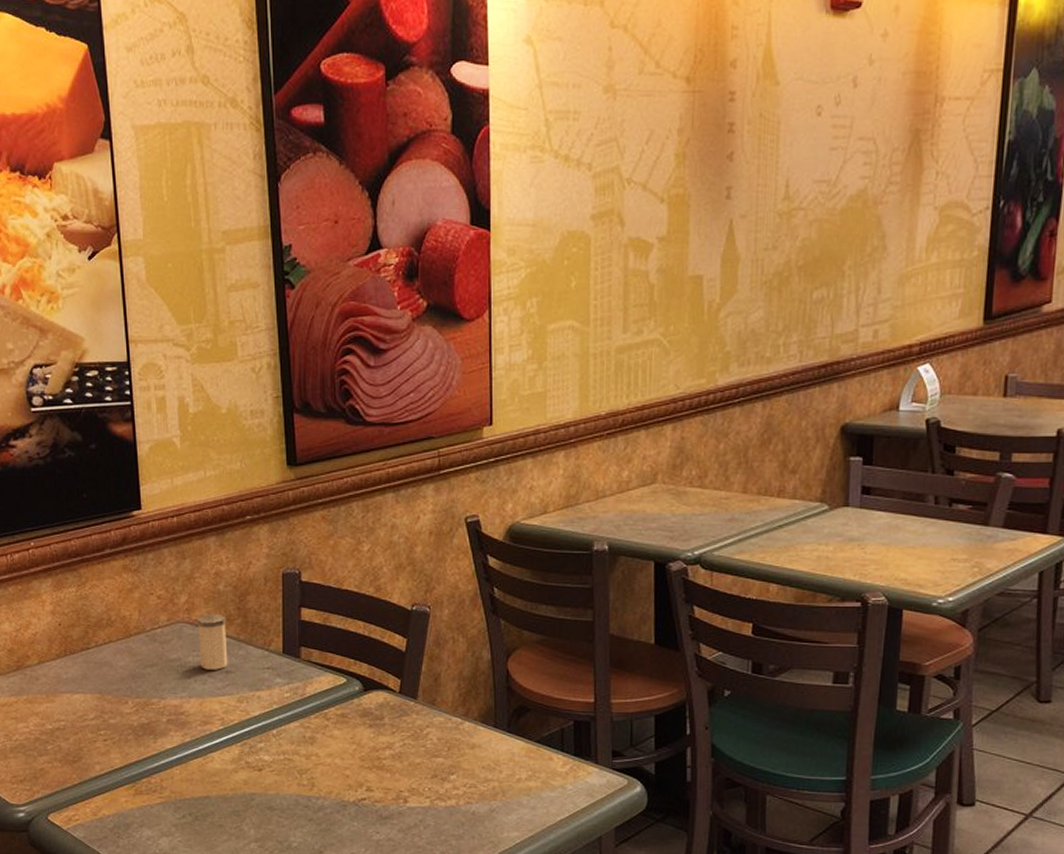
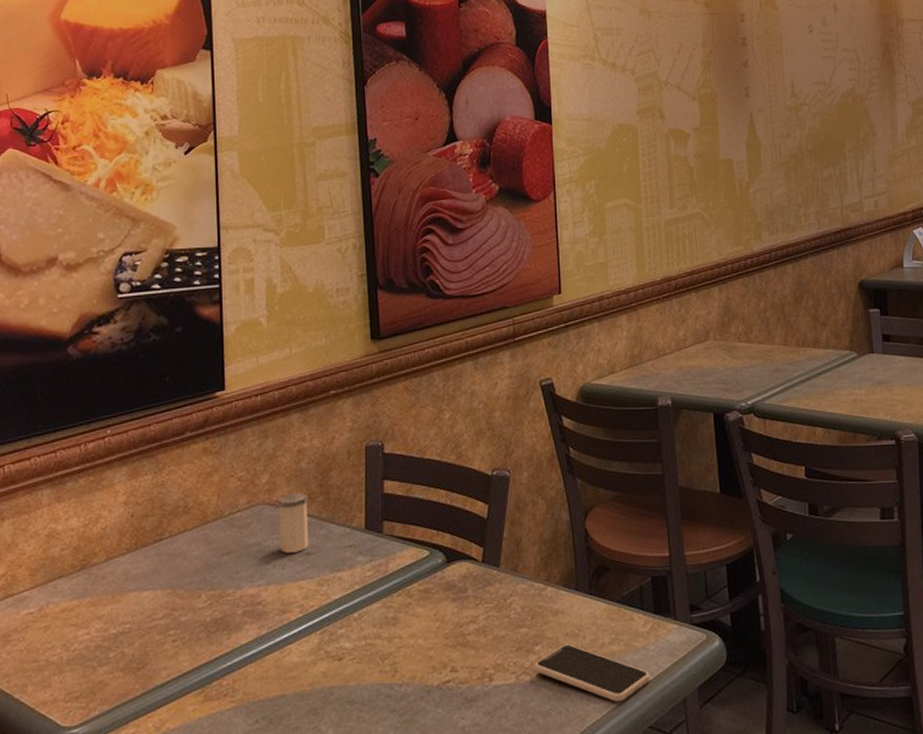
smartphone: none [448,776,567,833] -> present [534,644,651,702]

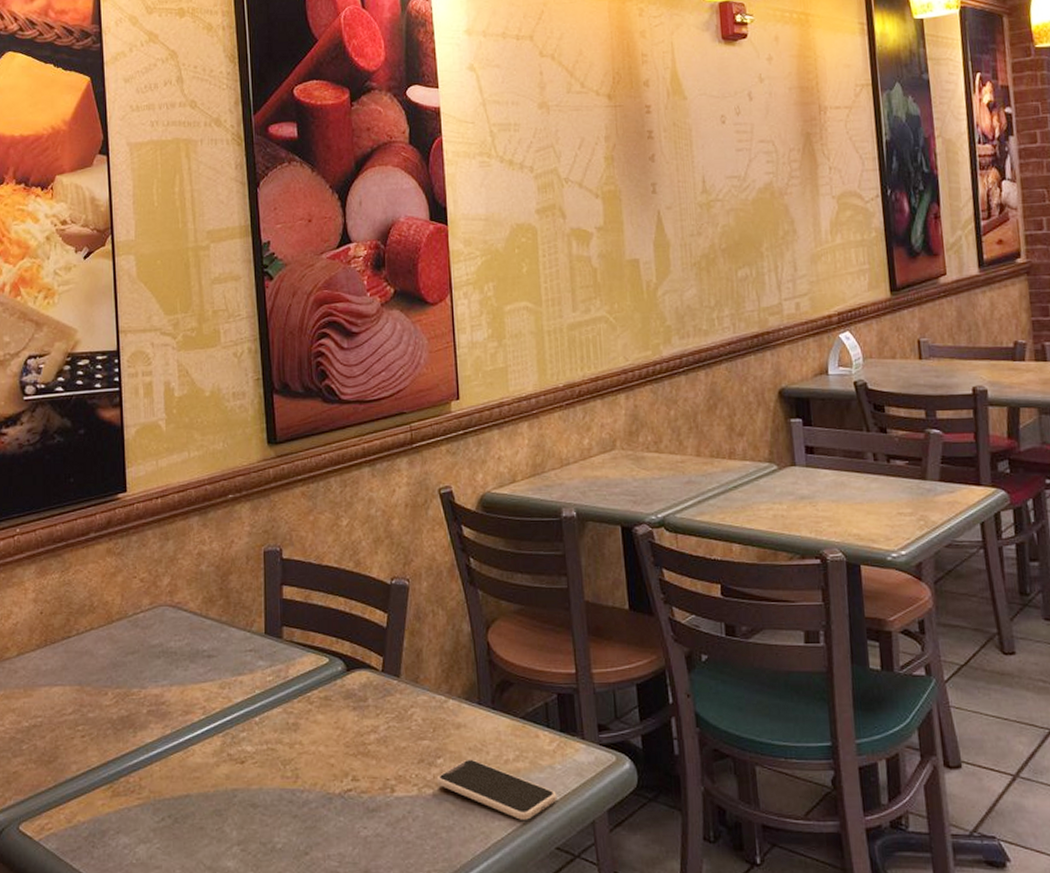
salt shaker: present [277,493,309,553] -> none [179,596,210,655]

